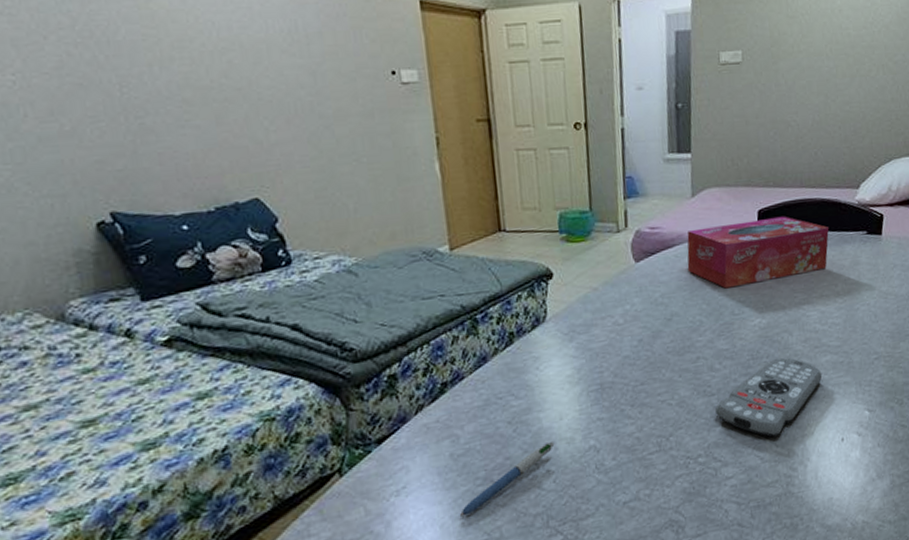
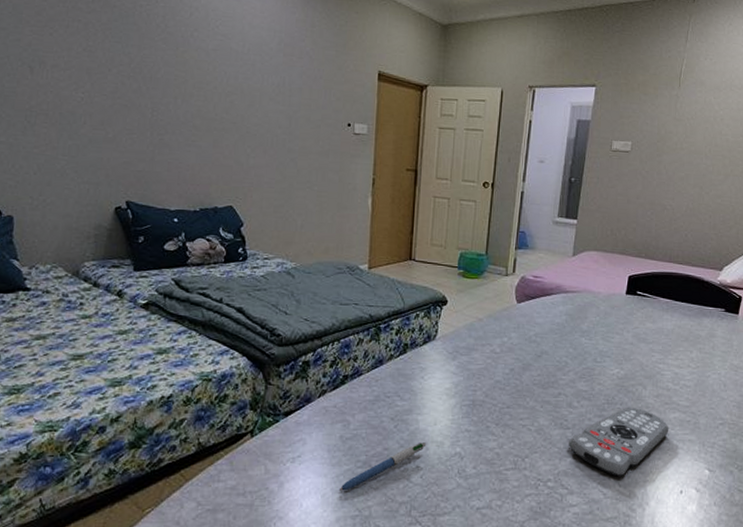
tissue box: present [687,216,829,289] -> none [561,283,690,338]

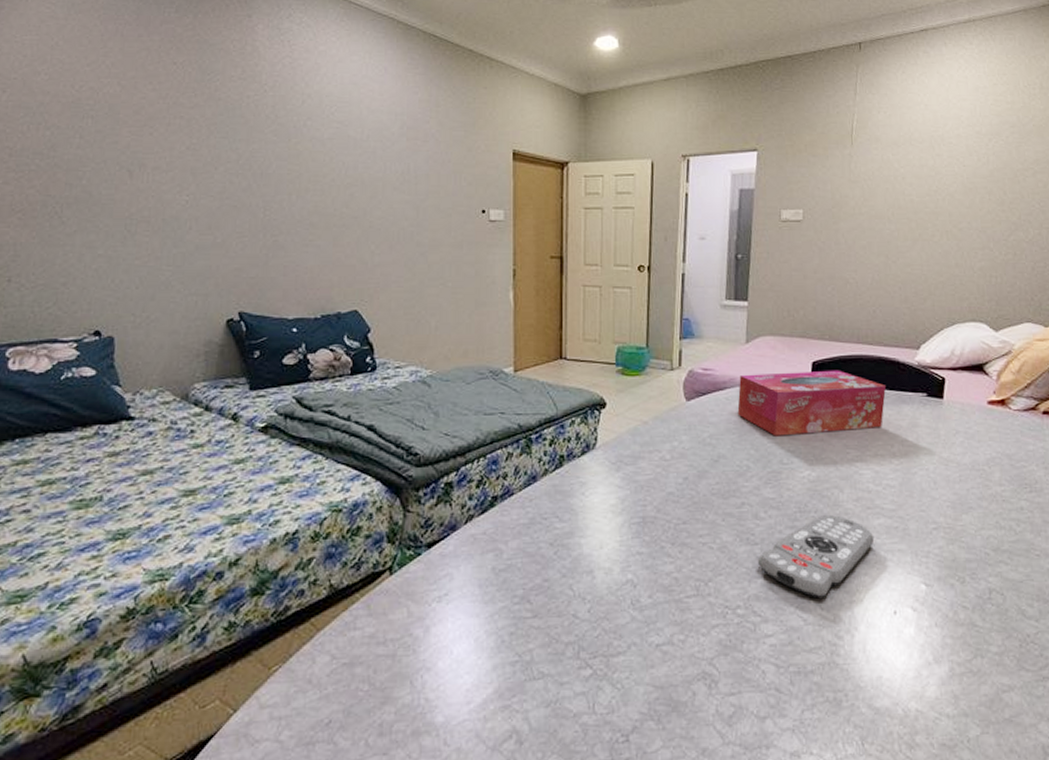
pen: present [338,442,427,491] -> none [494,570,593,633]
tissue box: none [561,283,690,338] -> present [737,370,886,436]

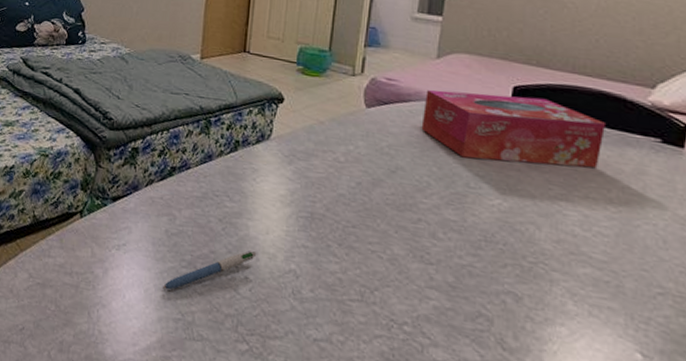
pen: none [494,570,593,633] -> present [162,250,257,290]
remote control: present [758,514,875,599] -> none [432,249,577,338]

